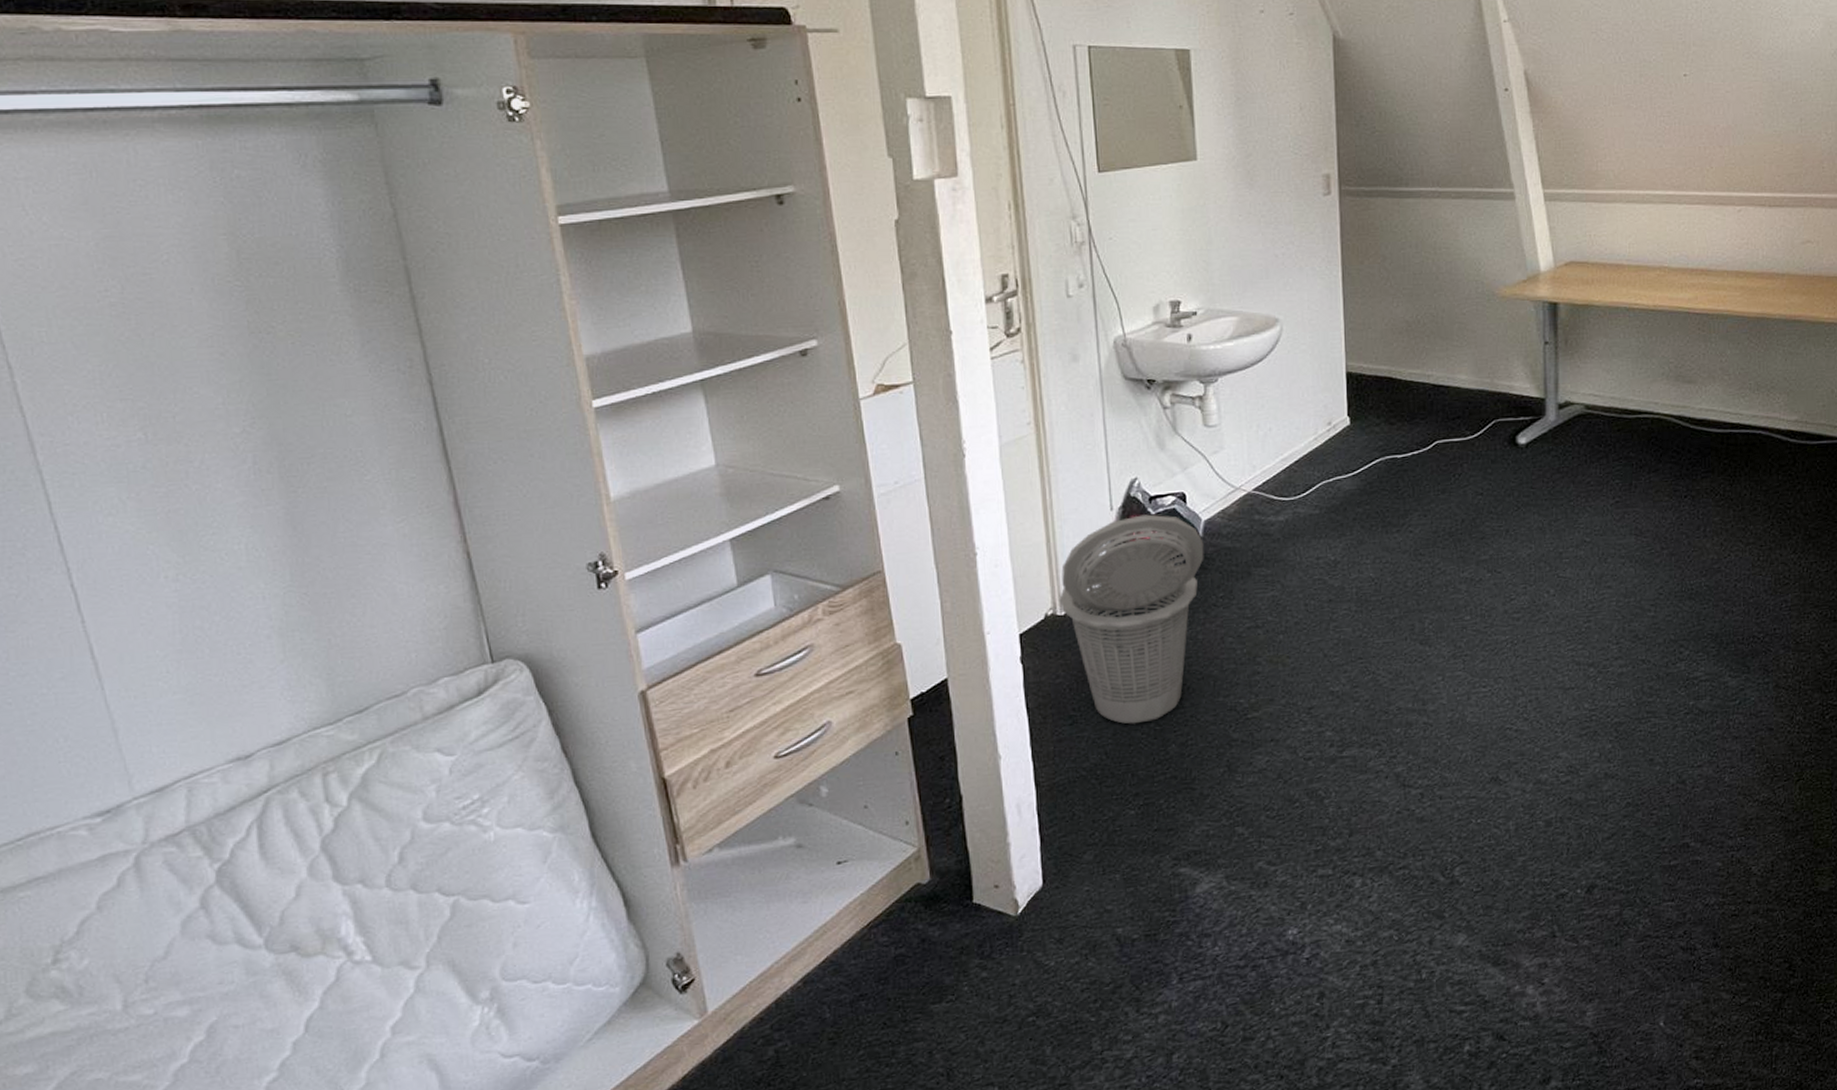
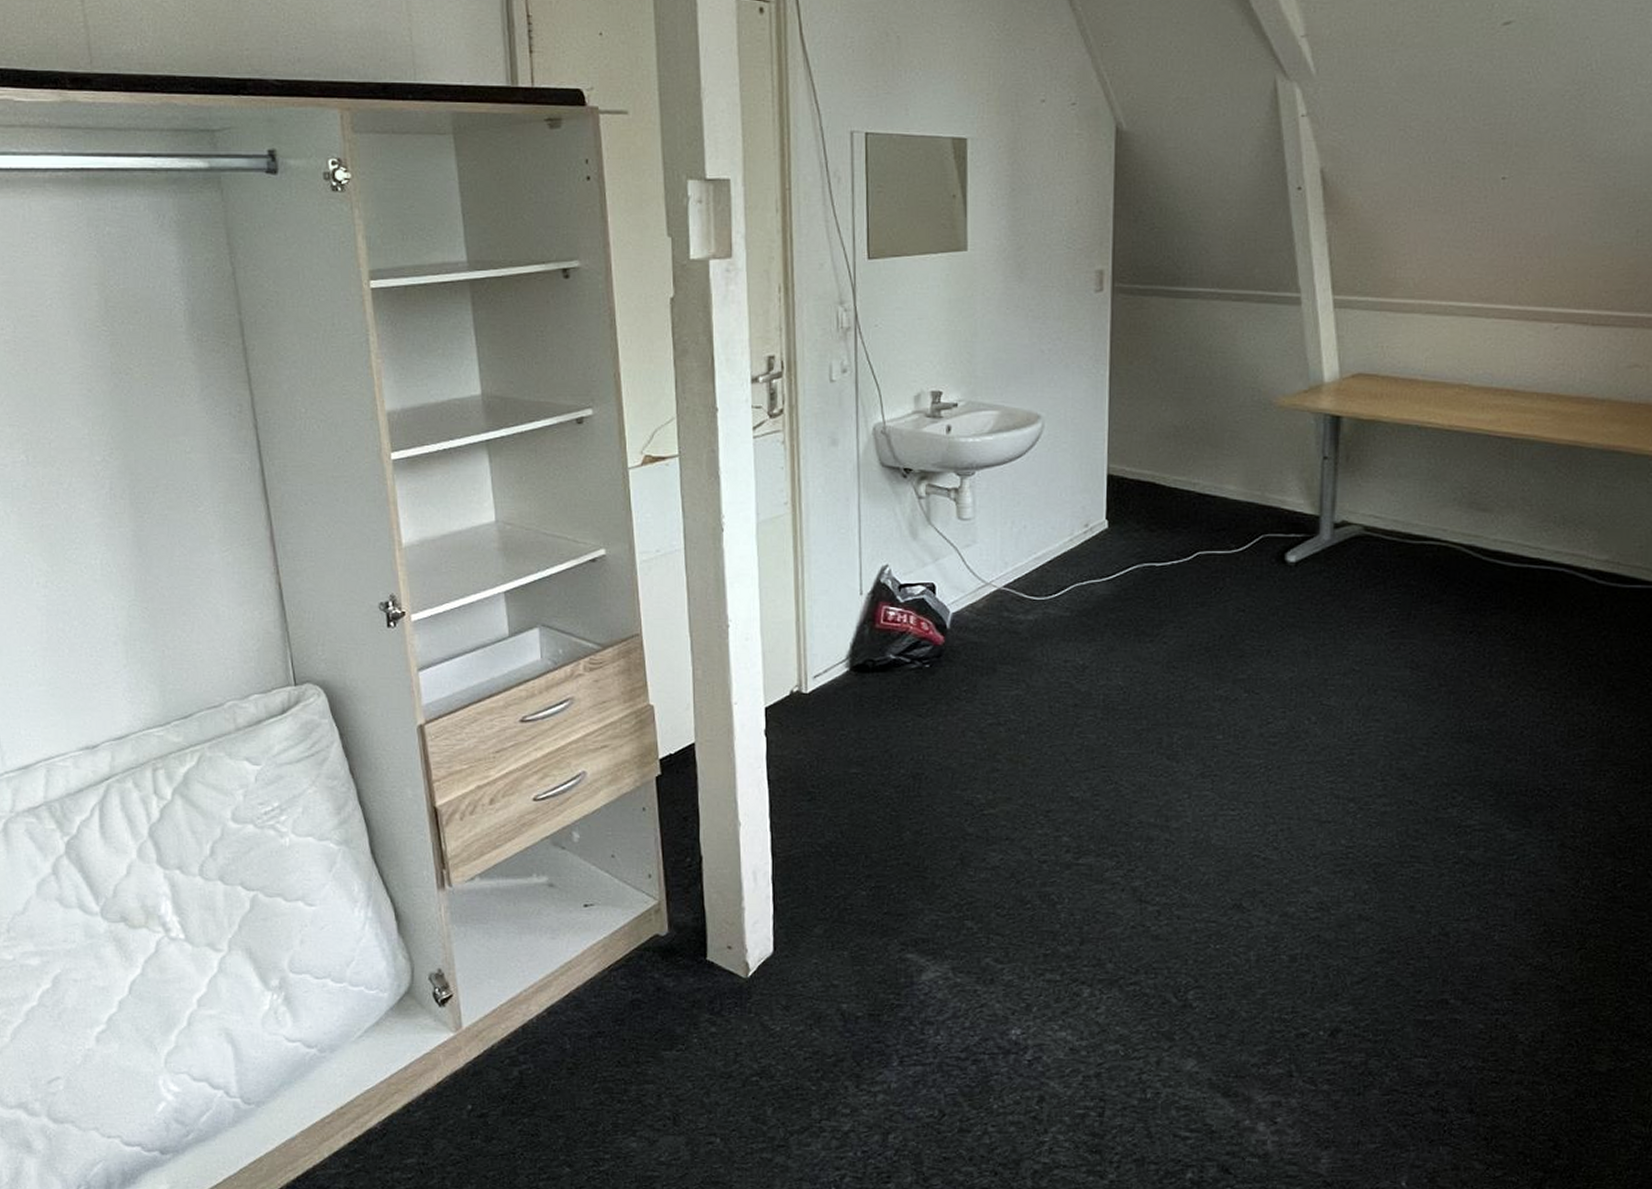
laundry basket: present [1059,514,1204,725] -> none [805,602,950,807]

